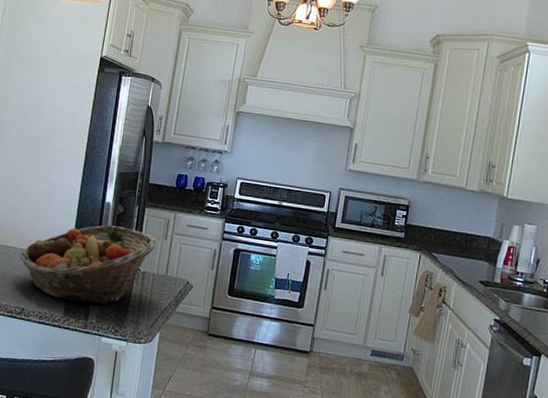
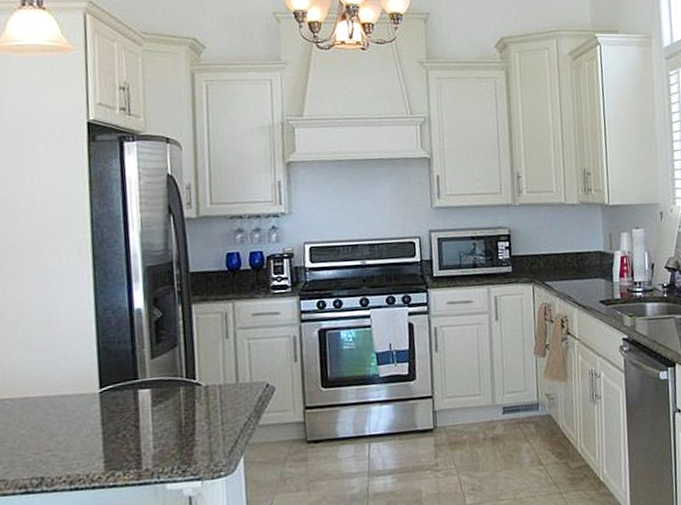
fruit basket: present [20,225,158,305] -> none [23,335,217,451]

